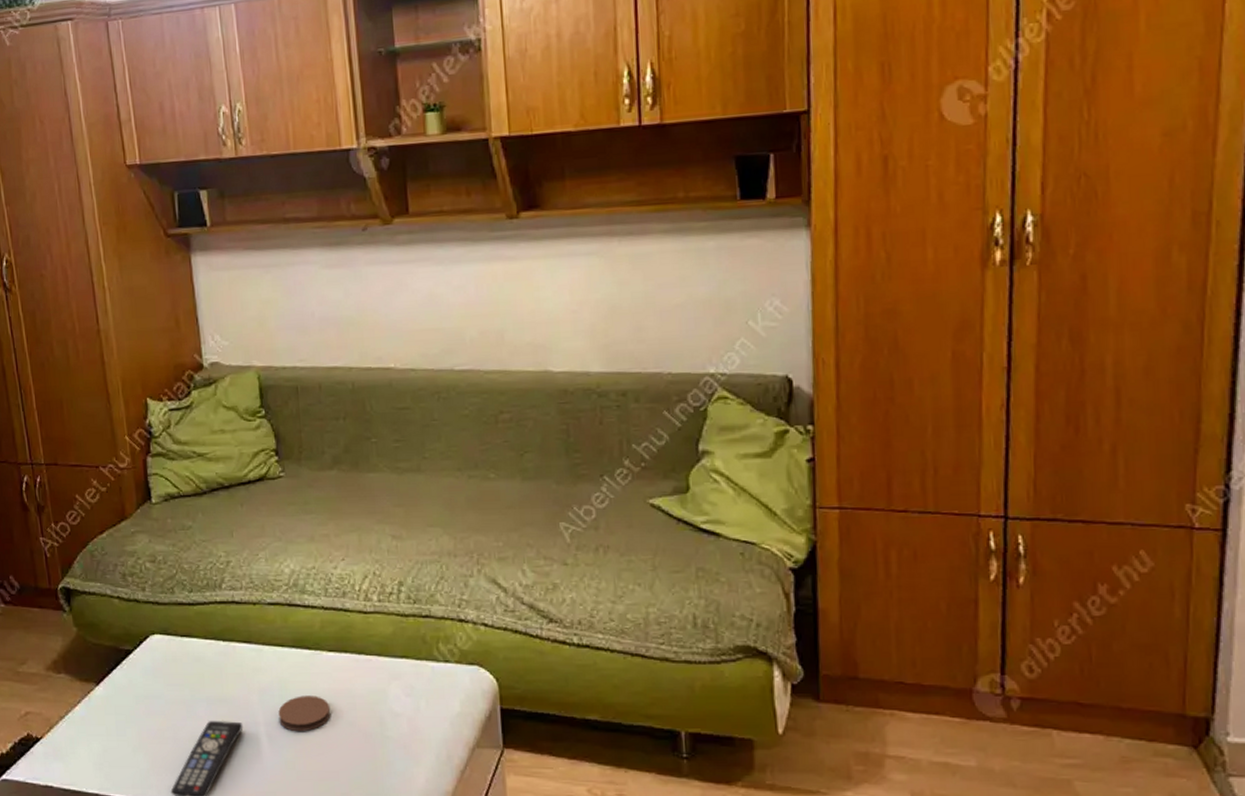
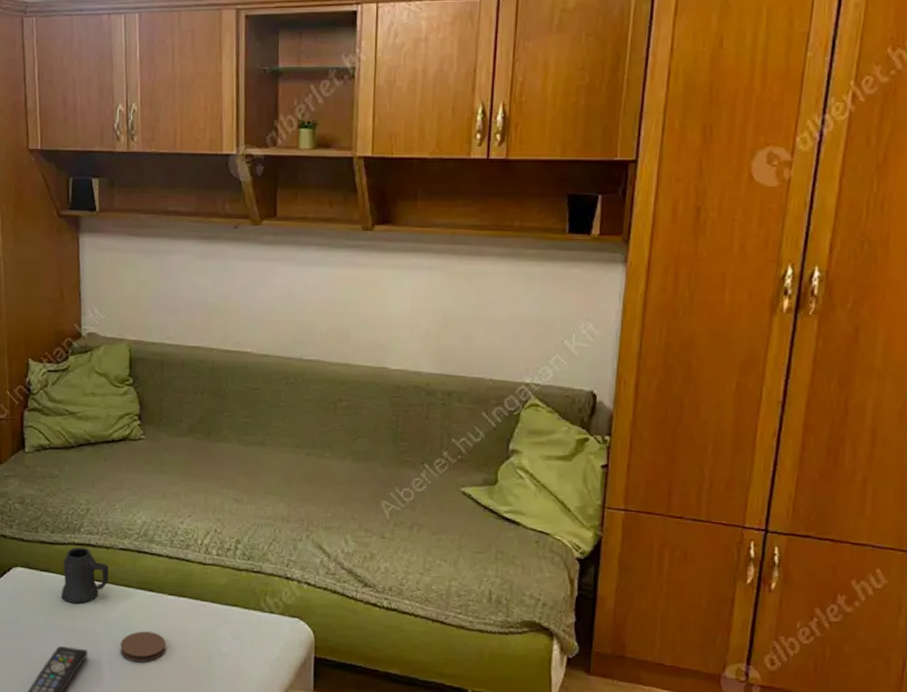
mug: none [205,605,259,670] -> present [62,547,109,604]

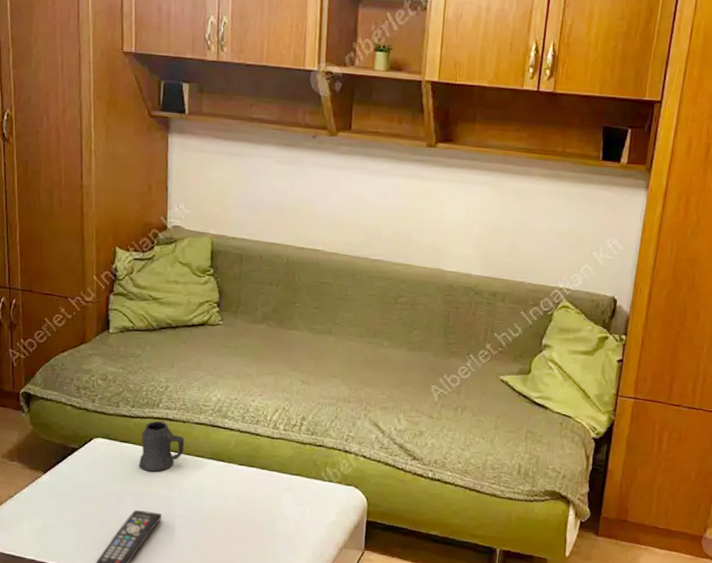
coaster: present [120,631,166,662] -> none [192,497,235,525]

